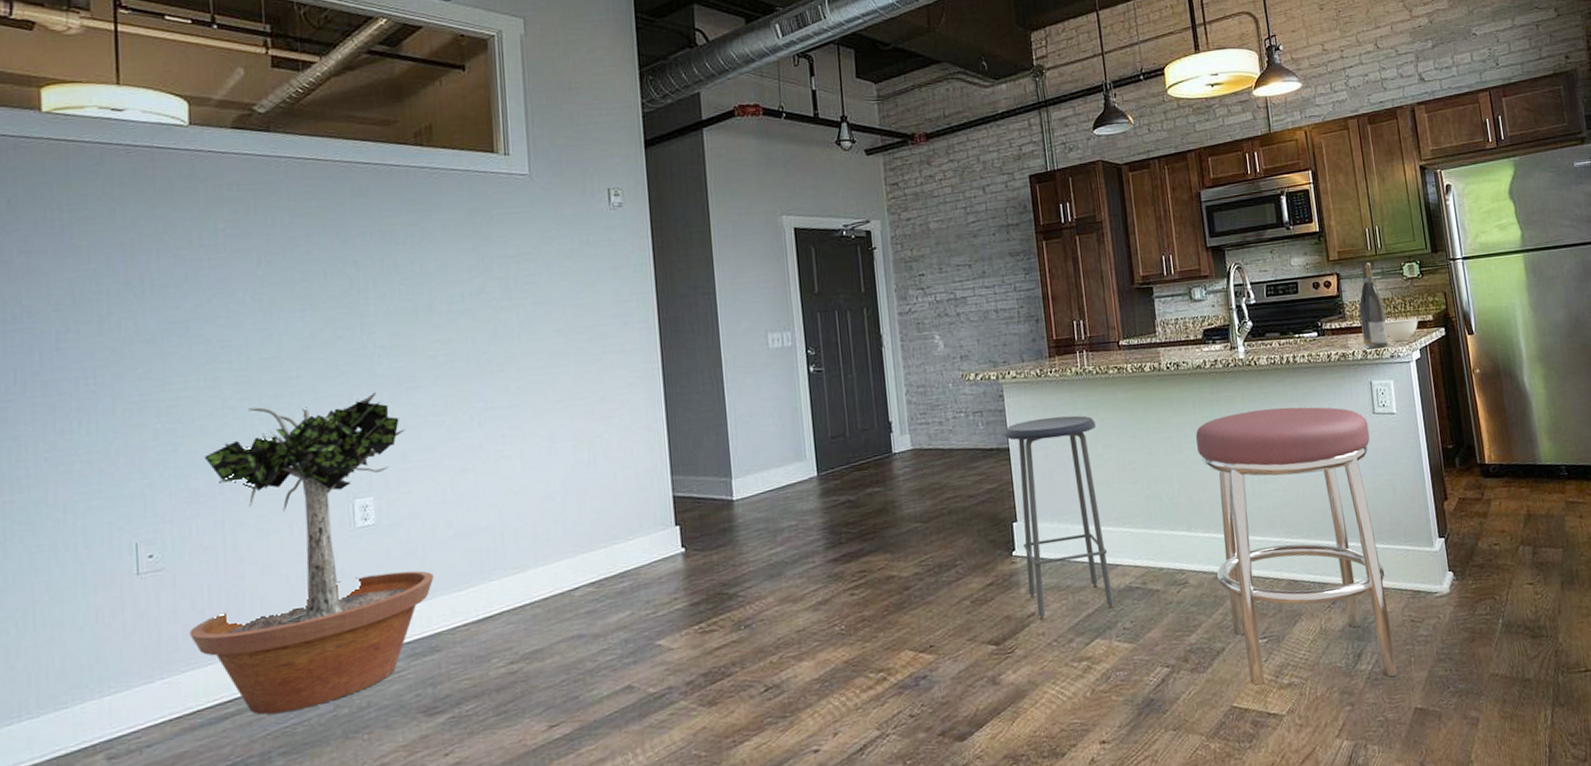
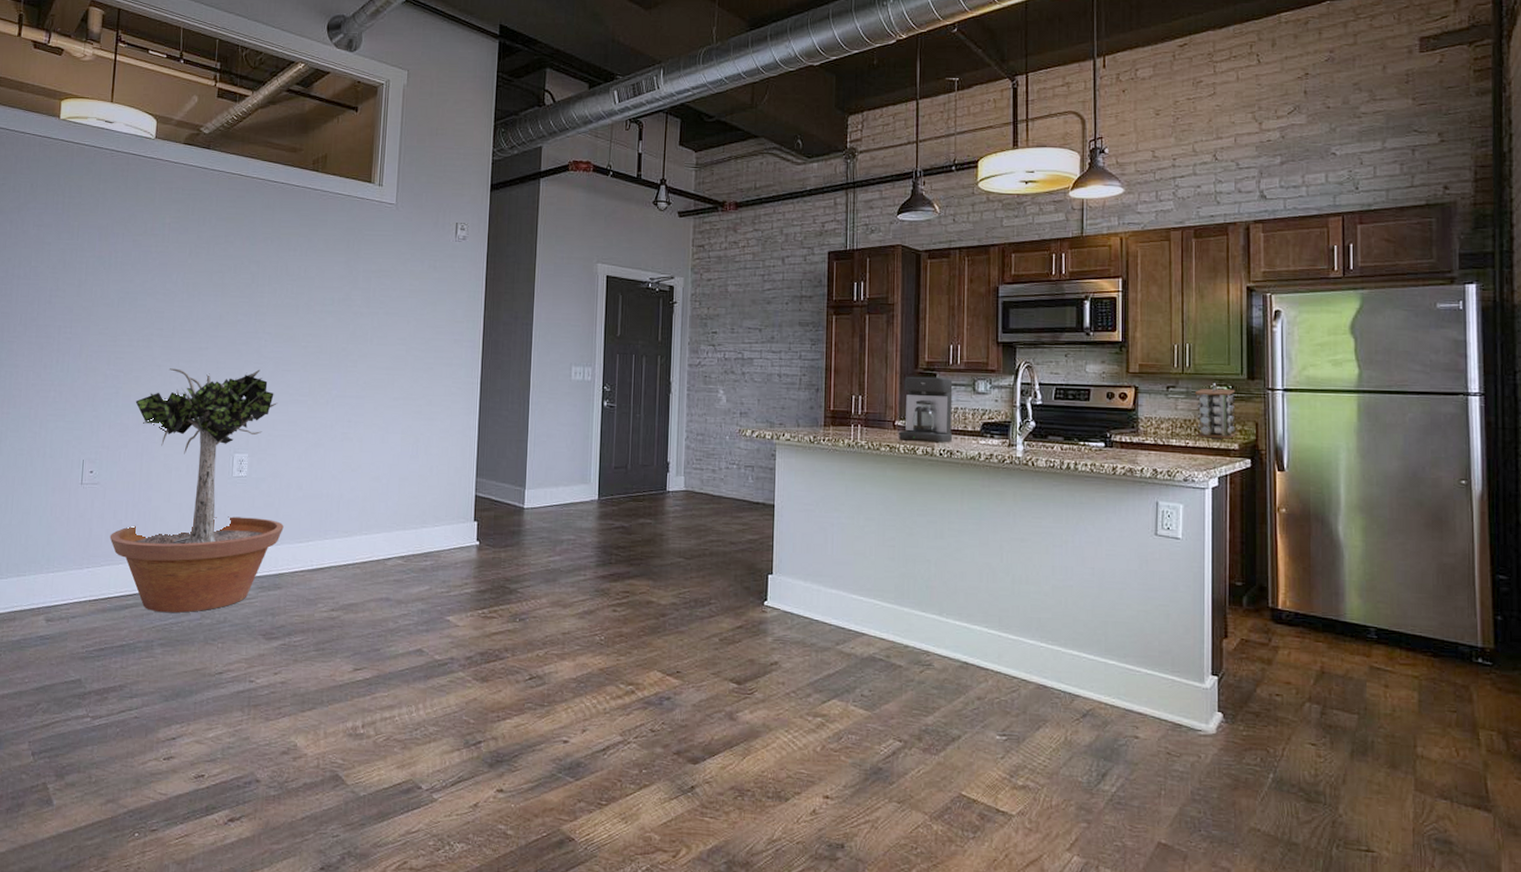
bar stool: present [1004,415,1114,621] -> none [771,482,860,674]
coffee maker: none [1122,289,1177,361] -> present [899,376,953,444]
bar stool: present [1195,407,1398,686] -> none [959,510,1148,806]
wine bottle: present [1359,263,1389,349] -> none [1155,380,1183,470]
bowl: present [1385,318,1418,342] -> none [1182,443,1221,467]
spice rack: none [1389,260,1430,314] -> present [1194,383,1237,439]

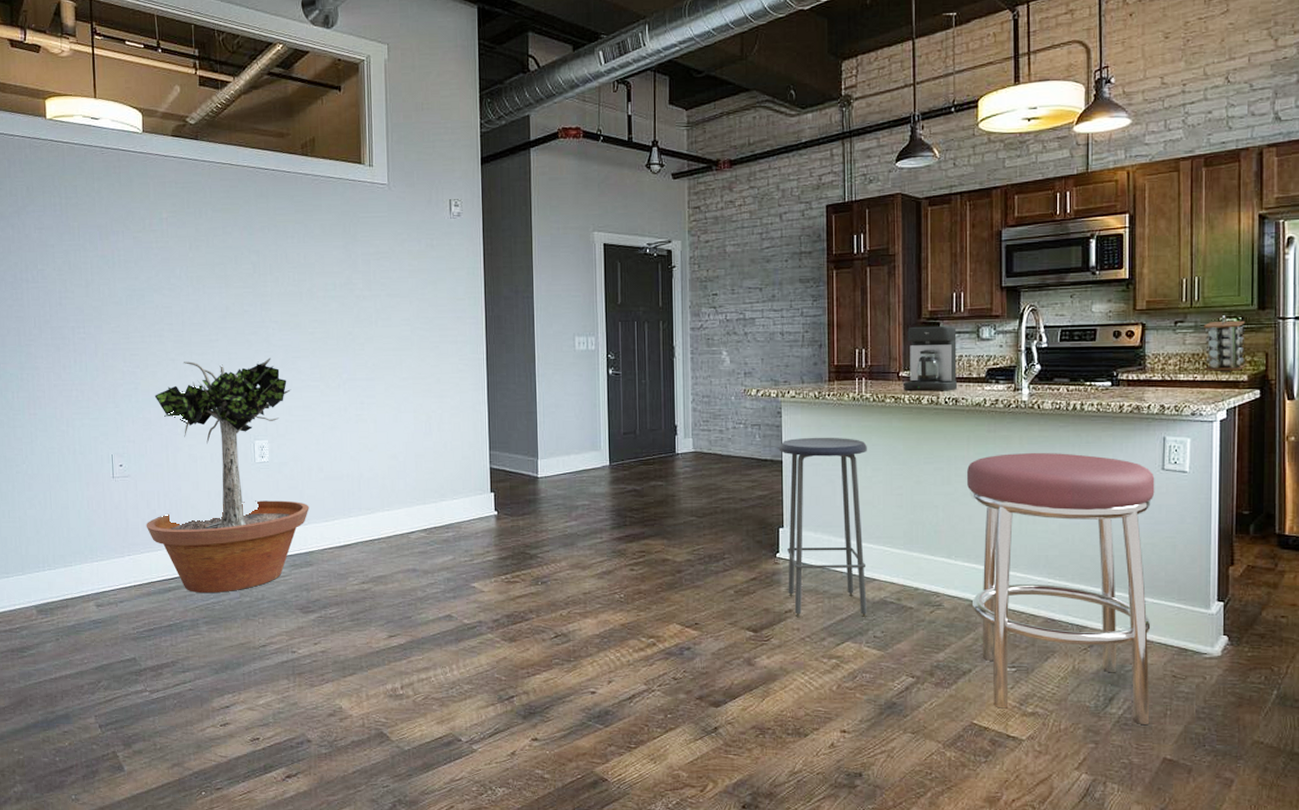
bar stool: none [771,482,860,674] -> present [779,437,867,618]
bar stool: none [959,510,1148,806] -> present [966,453,1155,726]

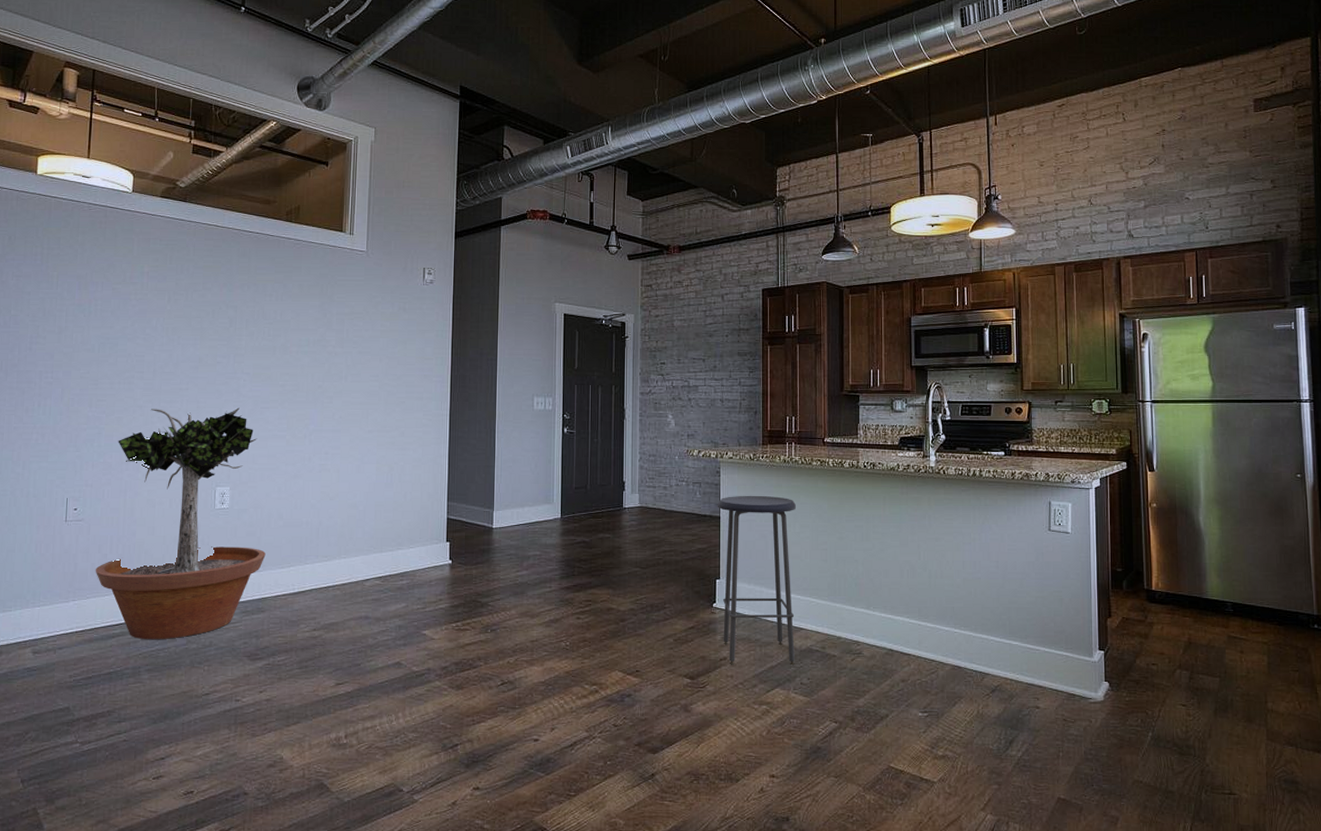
coffee maker: present [904,325,957,393] -> none [828,398,874,458]
bar stool: present [966,453,1155,726] -> none [882,514,1045,767]
spice rack: present [1203,315,1246,371] -> none [1078,397,1115,445]

